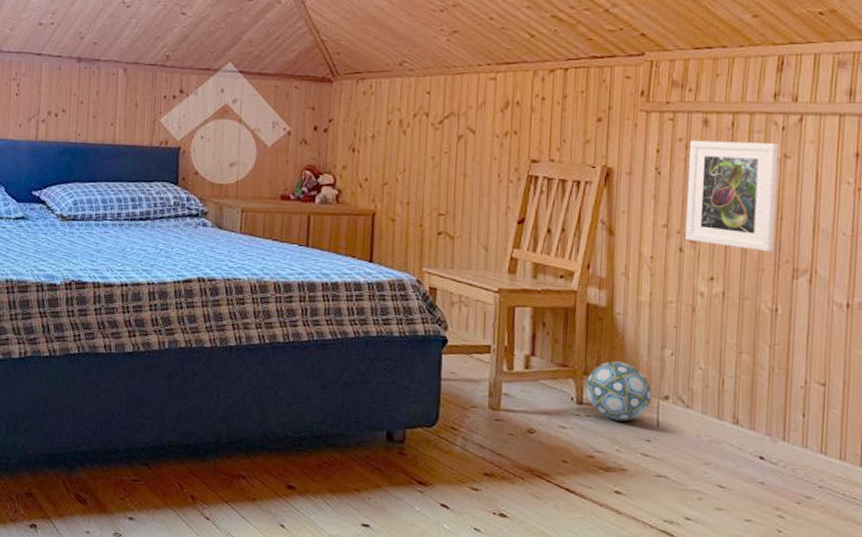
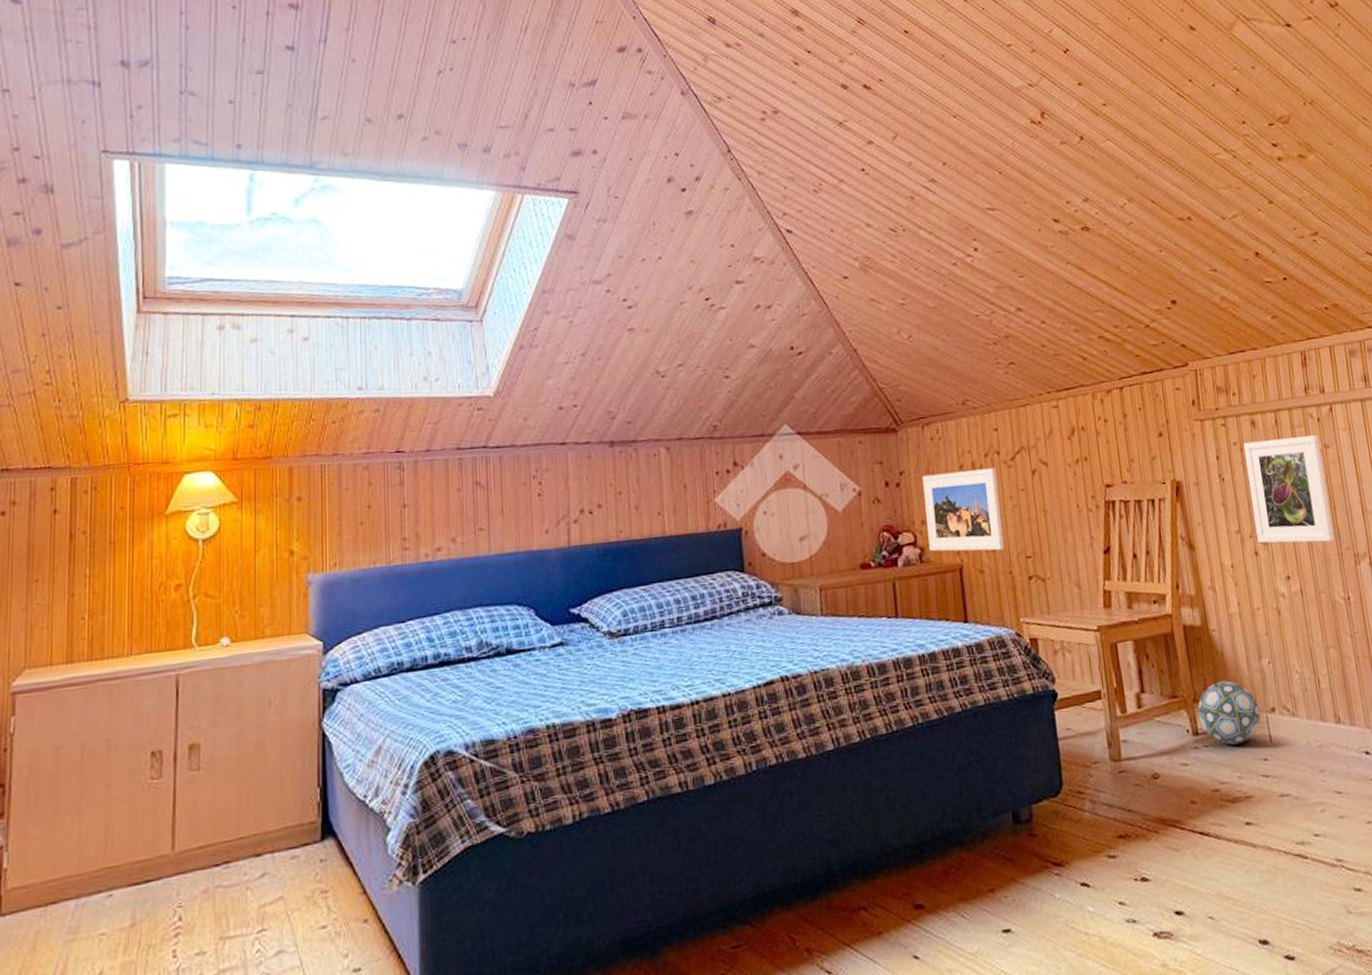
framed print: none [346,125,422,205] -> present [923,468,1004,552]

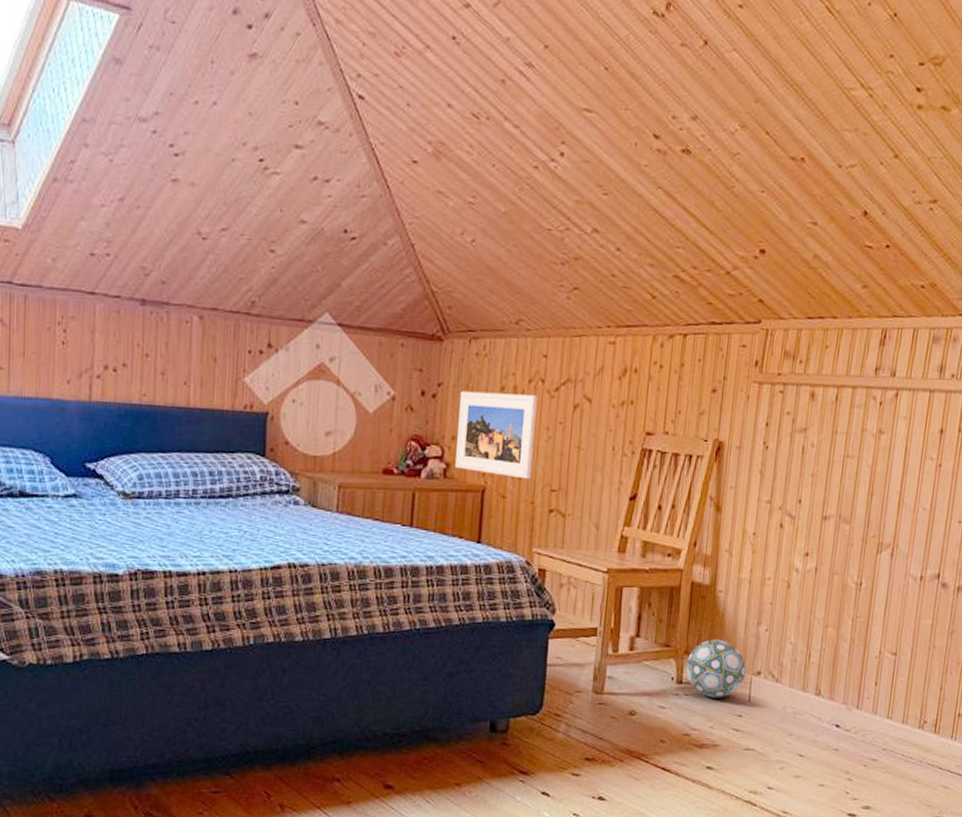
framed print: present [1243,435,1335,544] -> none [785,413,876,527]

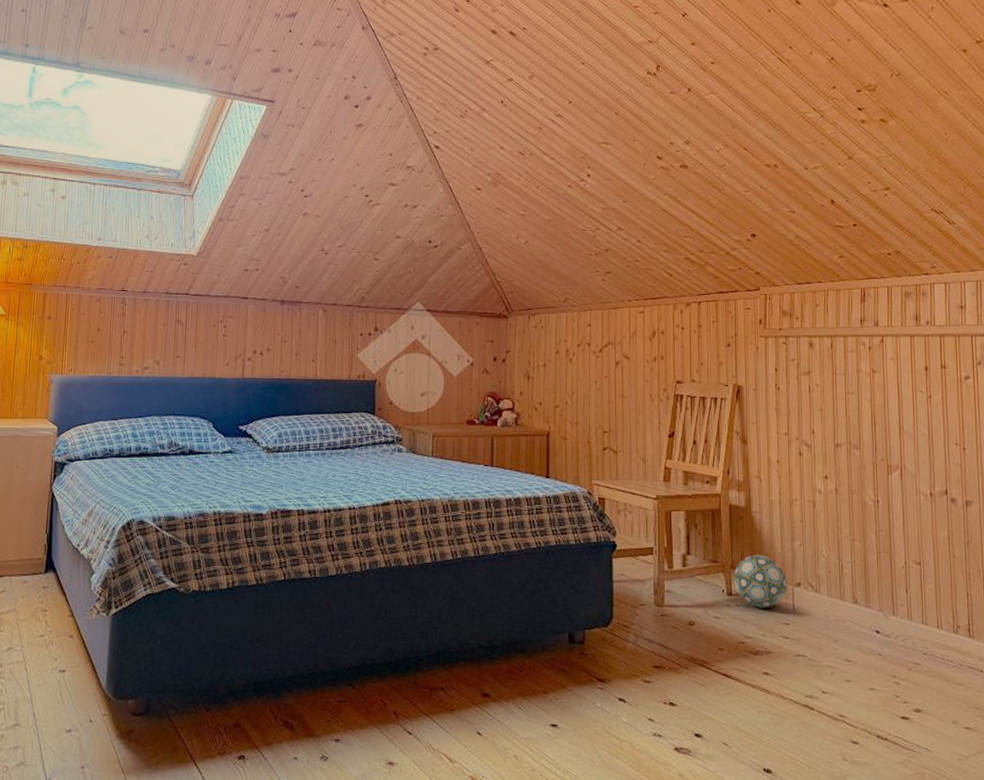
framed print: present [454,390,537,480] -> none [523,355,585,424]

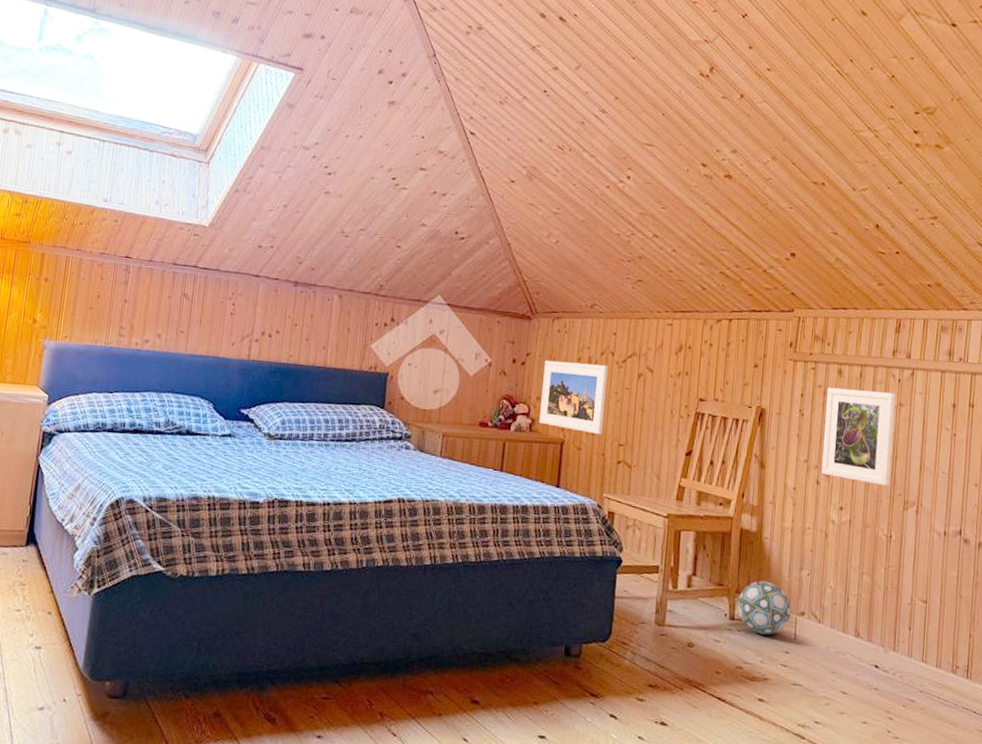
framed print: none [523,355,585,424] -> present [538,360,608,435]
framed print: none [799,360,872,452] -> present [821,387,896,487]

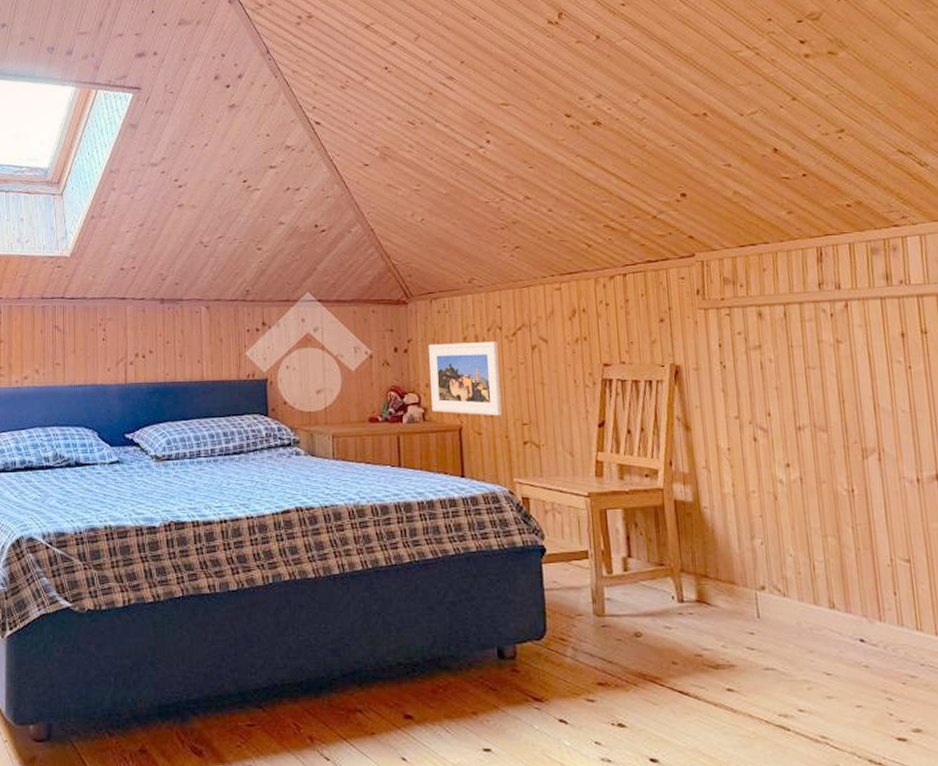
ball: present [737,580,791,635] -> none [684,555,749,616]
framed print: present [821,387,896,487] -> none [747,330,841,435]

